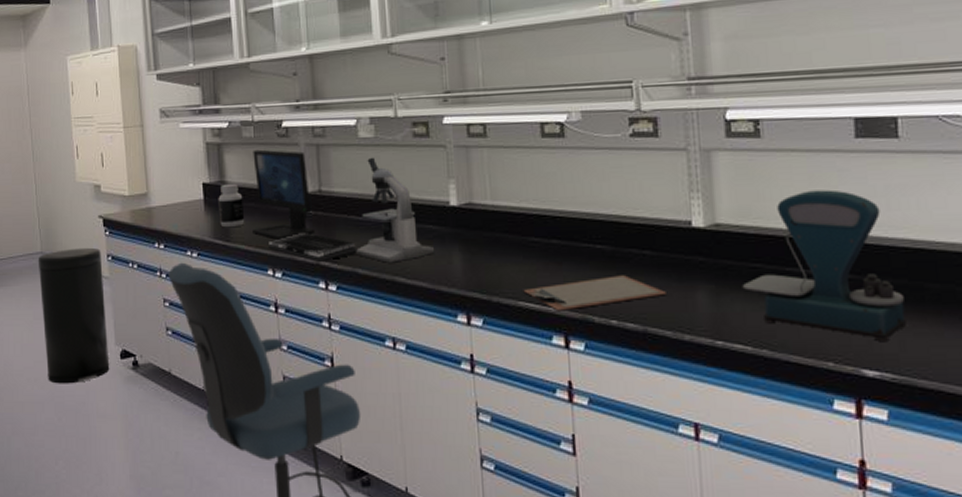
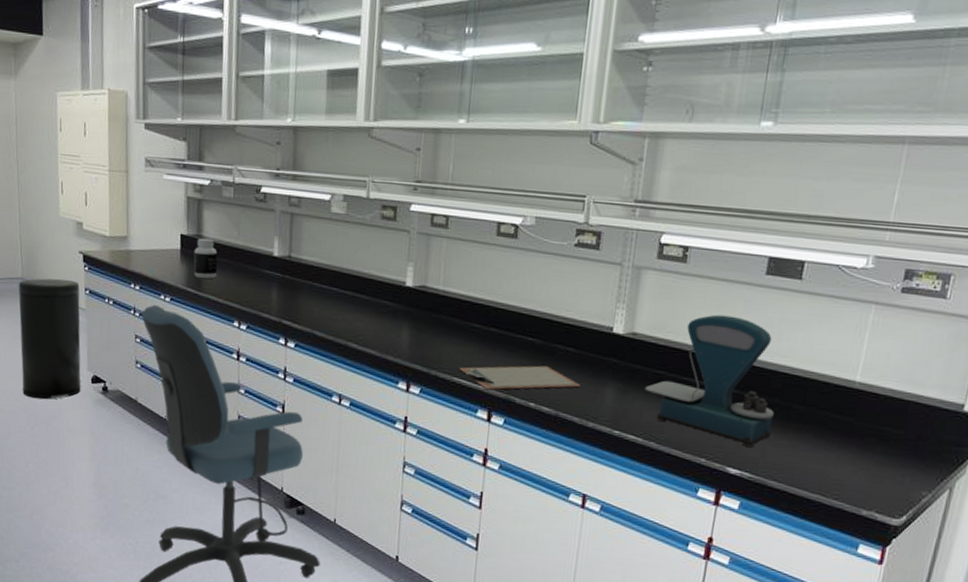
computer monitor: present [252,149,316,240] -> none [223,210,282,296]
computer keyboard: present [268,231,356,263] -> none [237,291,317,321]
microscope: present [356,157,435,263] -> none [316,232,387,330]

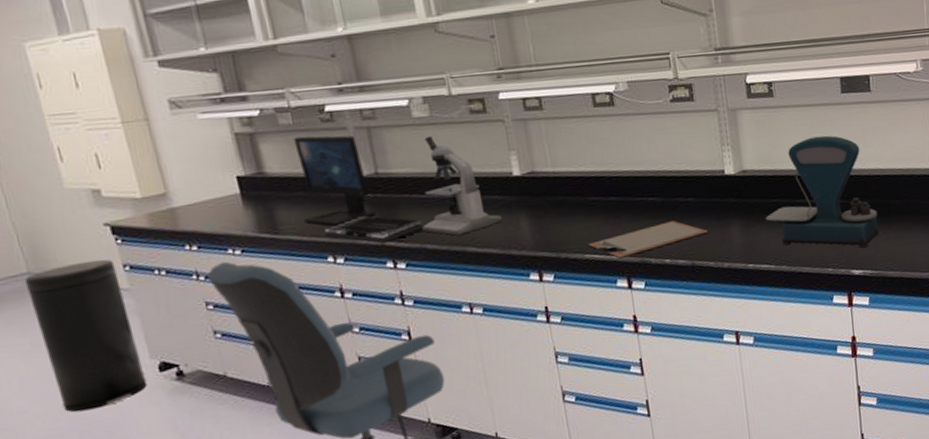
medicine bottle: present [193,238,218,280] -> none [258,173,295,221]
computer monitor: none [223,210,282,296] -> present [293,135,377,227]
computer keyboard: none [237,291,317,321] -> present [324,215,423,244]
microscope: none [316,232,387,330] -> present [422,135,503,236]

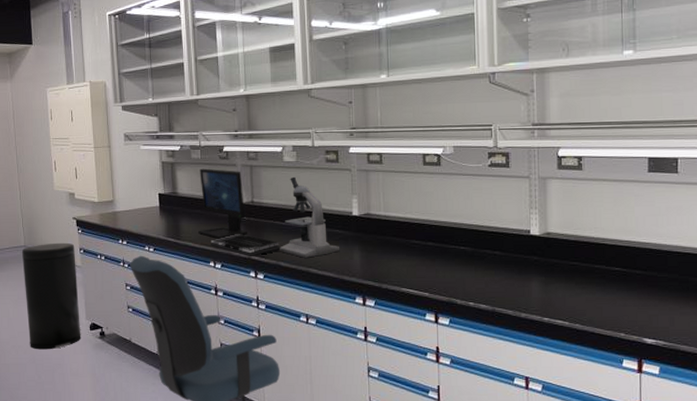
clipboard: present [588,220,708,258] -> none [405,269,510,295]
scale: present [765,135,879,248] -> none [564,209,675,319]

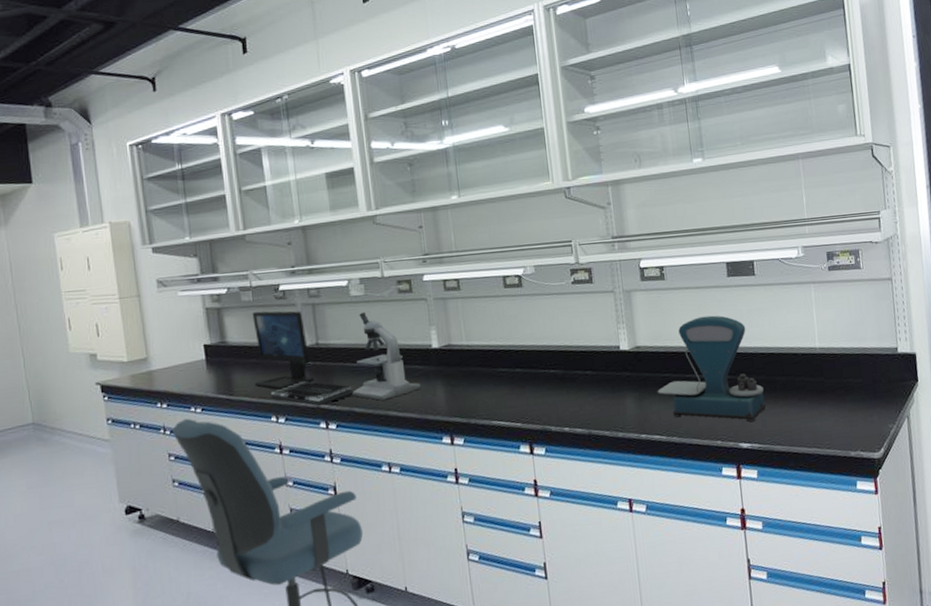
pedal bin: present [21,242,81,350] -> none [29,413,115,548]
scale: none [564,209,675,319] -> present [657,315,766,422]

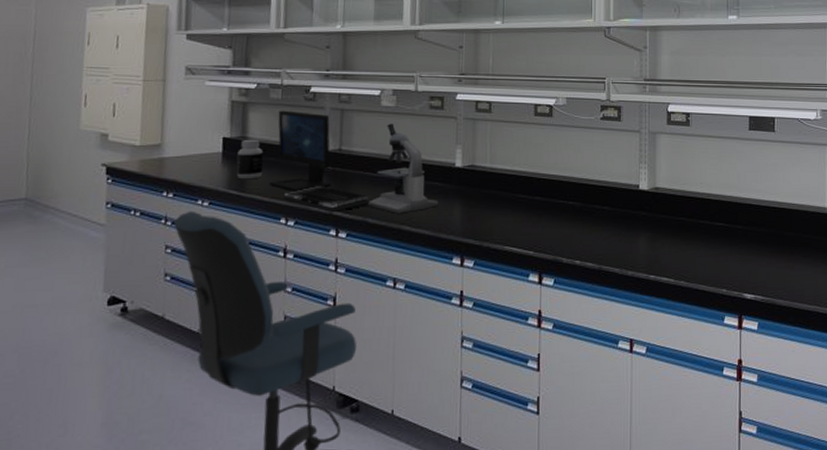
medicine bottle: none [220,342,248,384] -> present [236,139,264,180]
scale: present [657,315,766,422] -> none [670,165,772,274]

